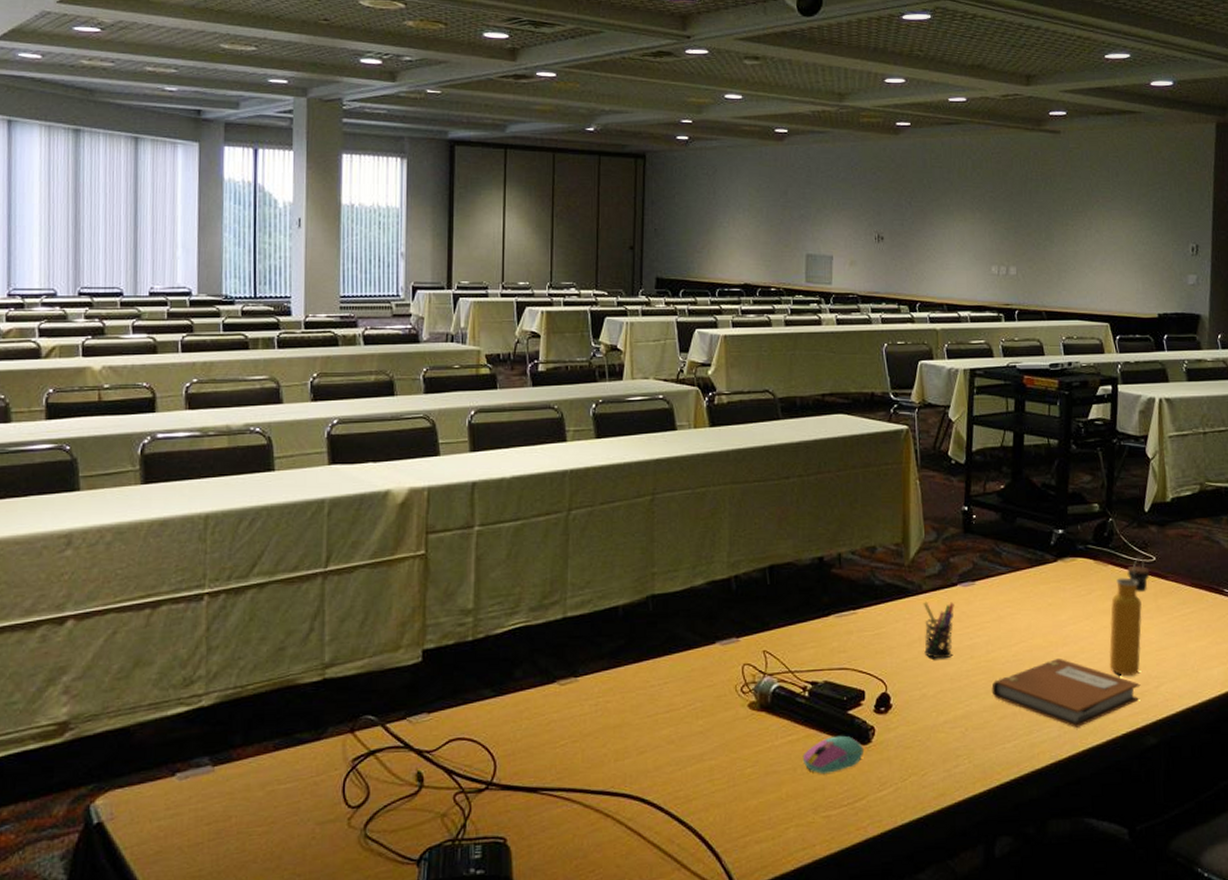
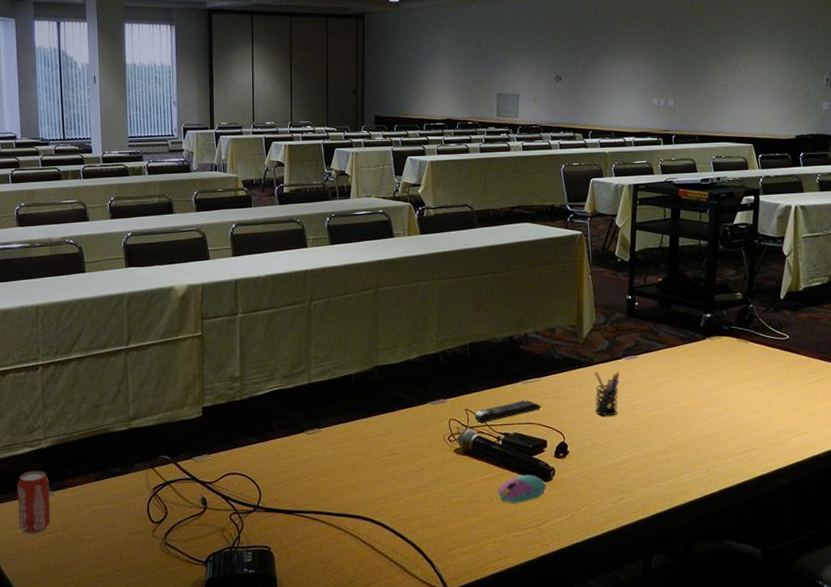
beverage can: none [163,737,209,827] -> present [17,470,51,534]
remote control: none [774,638,858,670] -> present [474,399,541,424]
notebook: present [991,659,1140,728] -> none [650,416,773,470]
water bottle: present [1109,557,1150,676] -> none [748,336,784,430]

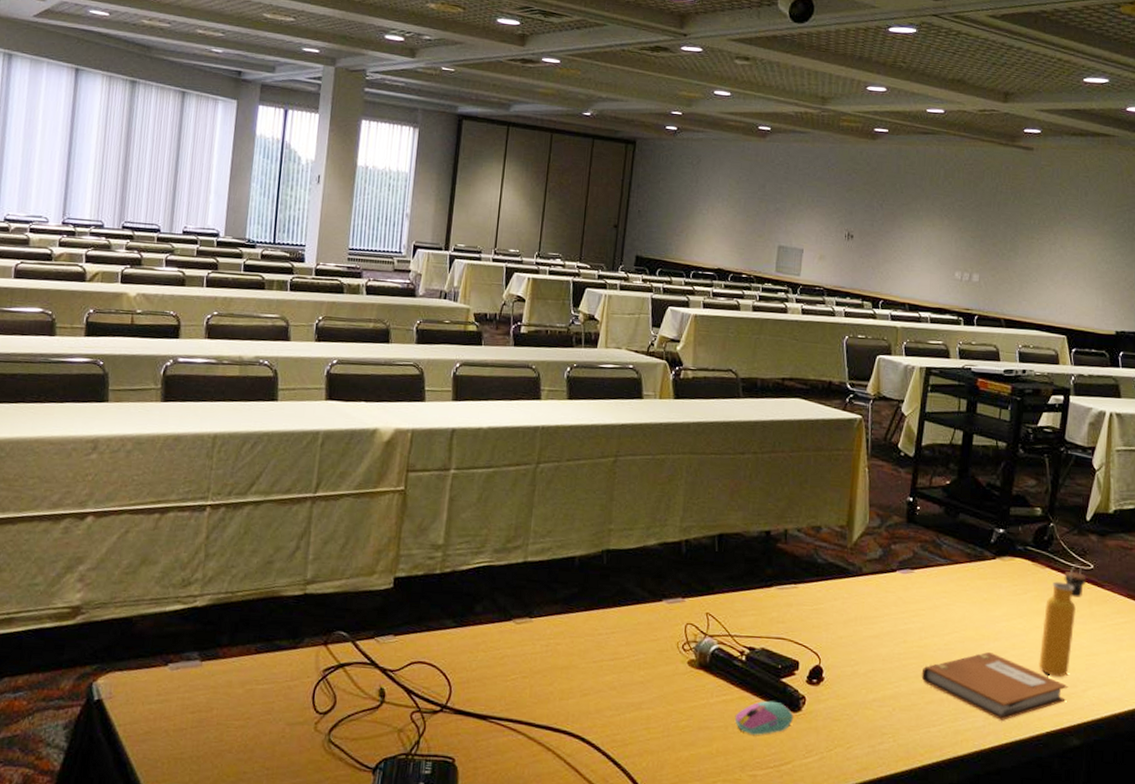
beverage can: present [17,470,51,534] -> none [155,633,199,712]
remote control: present [474,399,541,424] -> none [716,609,796,633]
pen holder: present [594,371,620,417] -> none [859,584,892,640]
notebook: none [650,416,773,470] -> present [921,652,1067,721]
water bottle: none [748,336,784,430] -> present [1039,563,1087,677]

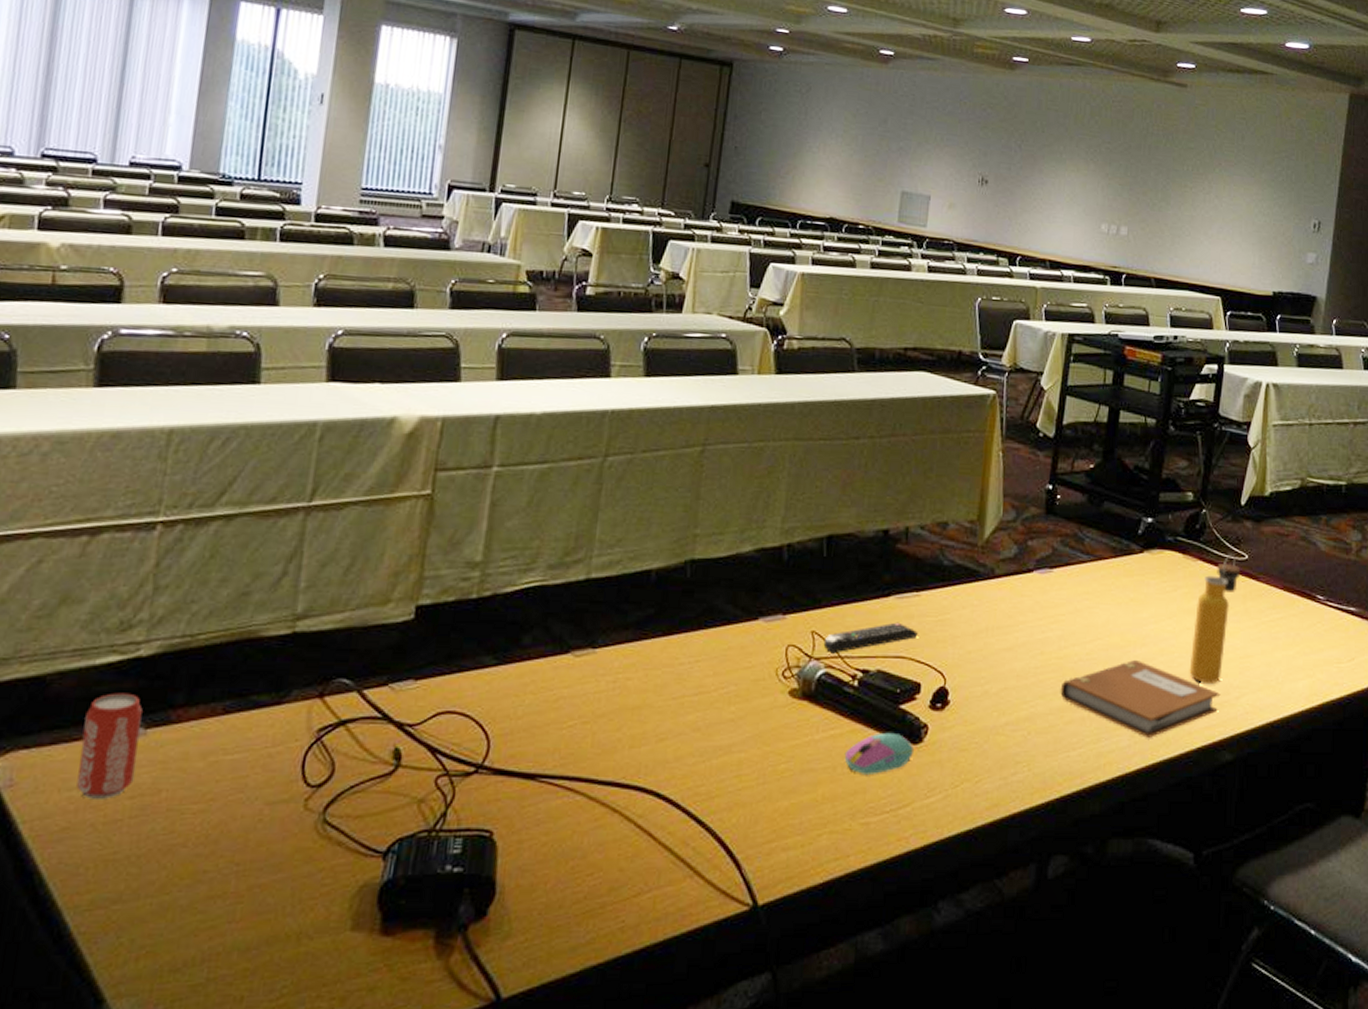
beverage can: none [155,633,199,712] -> present [76,693,143,799]
remote control: none [716,609,796,633] -> present [823,622,918,654]

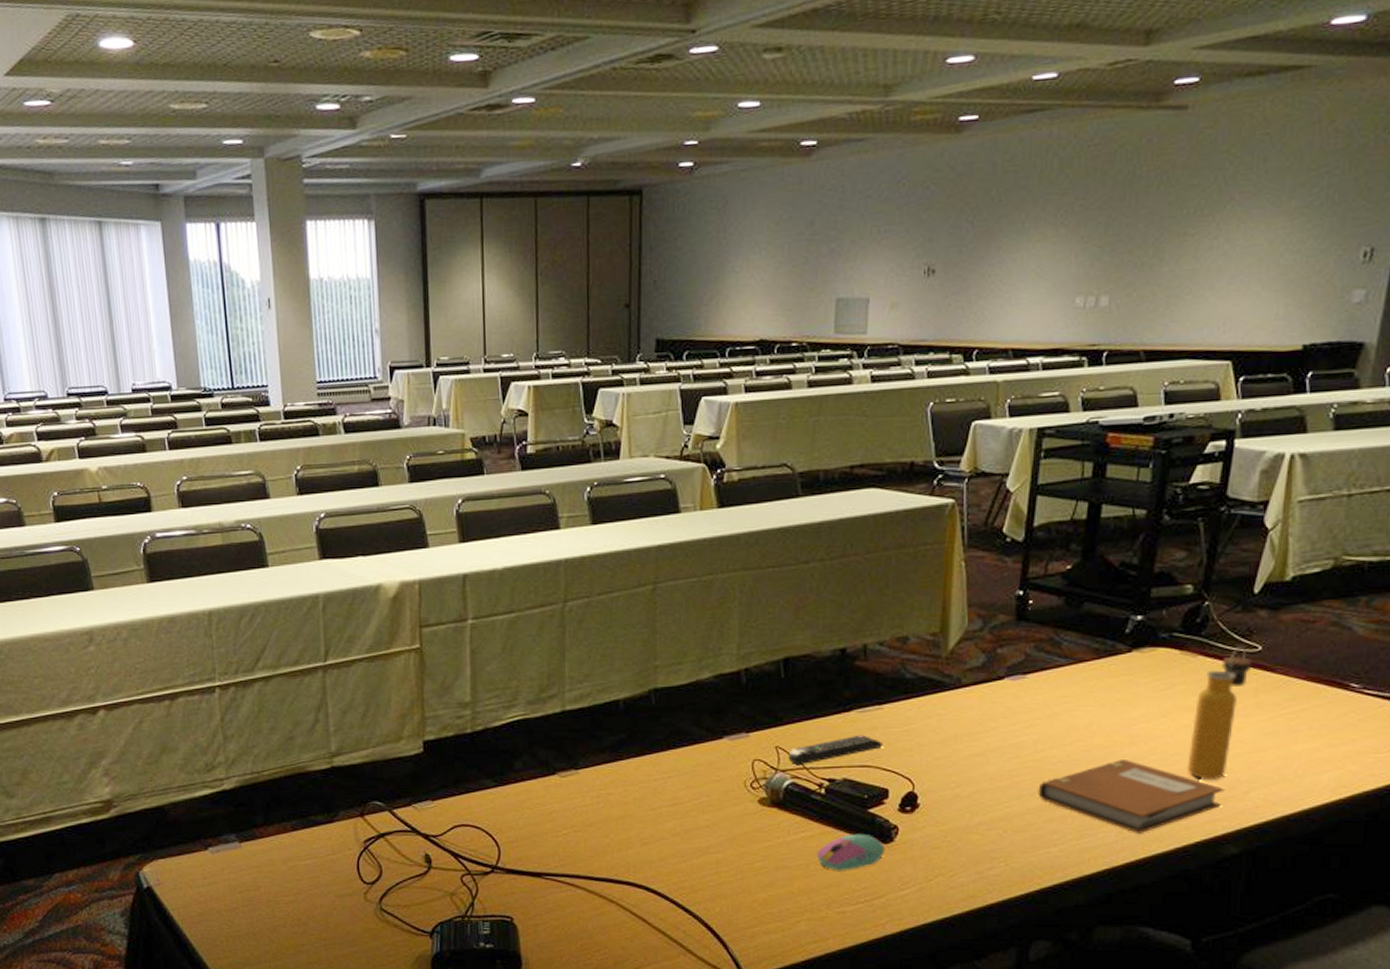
beverage can: present [76,693,143,799] -> none [197,817,240,893]

